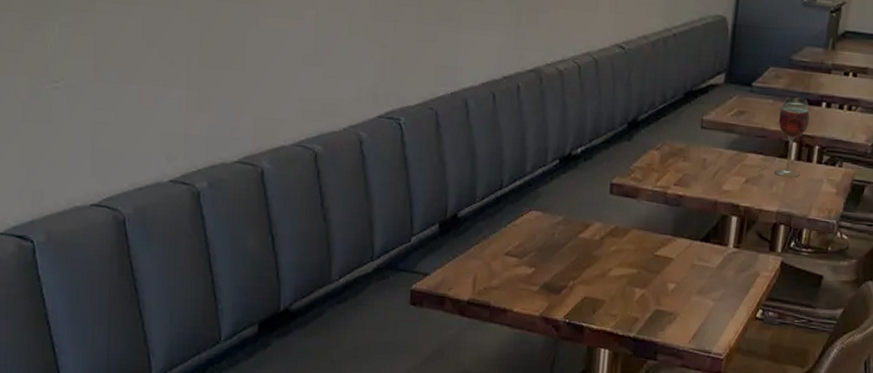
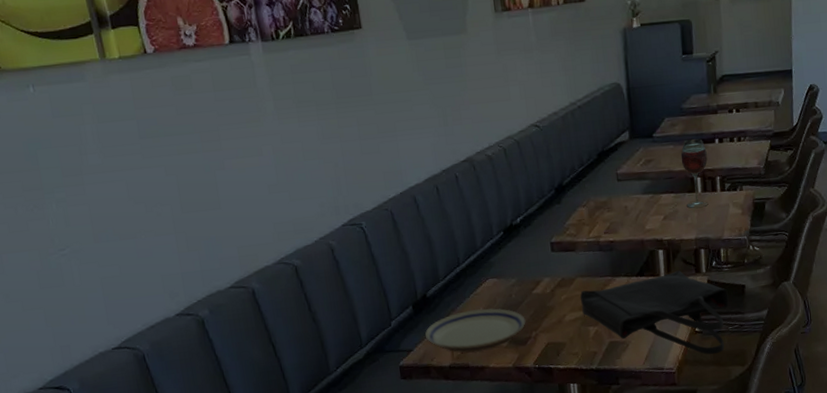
plate: none [447,242,565,291] -> present [425,308,526,352]
tote bag: none [631,244,802,348] -> present [580,270,729,355]

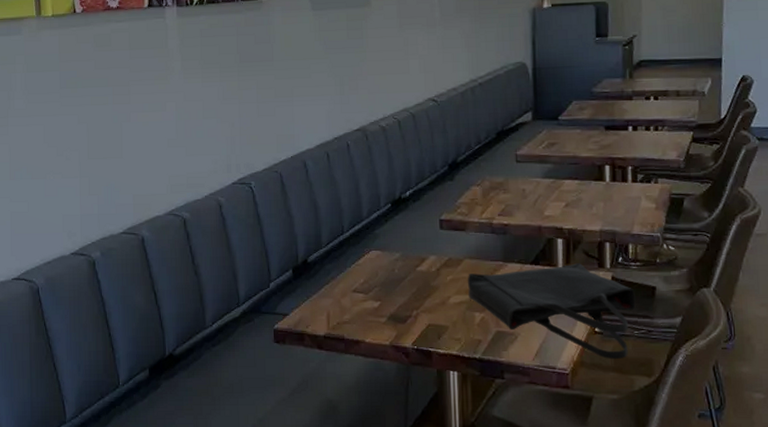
plate: present [425,308,526,352] -> none [303,280,407,323]
wineglass: present [680,138,709,209] -> none [588,124,619,199]

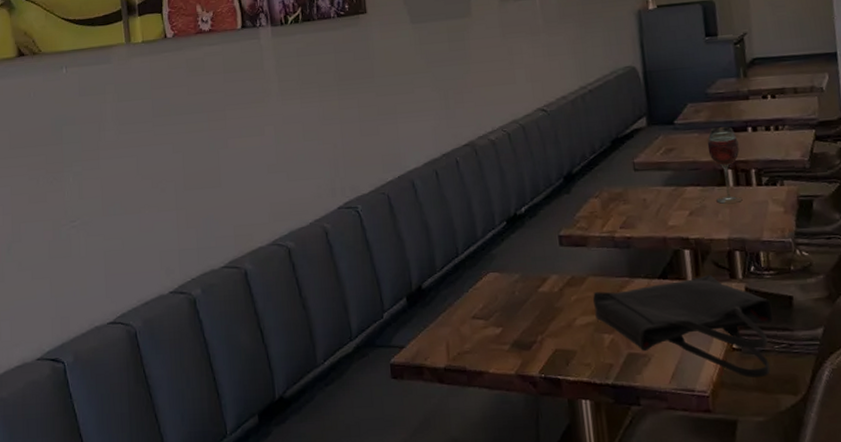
wineglass: none [588,124,619,199] -> present [707,126,743,205]

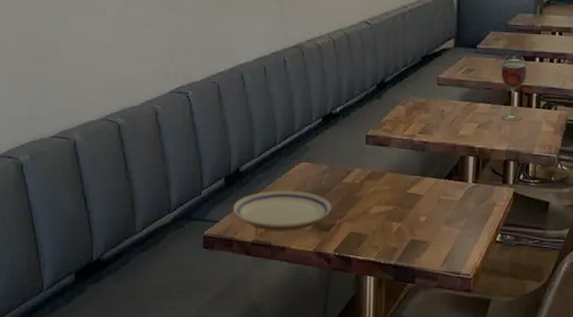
plate: none [419,305,531,353] -> present [233,190,332,231]
tote bag: present [592,275,773,379] -> none [387,179,532,267]

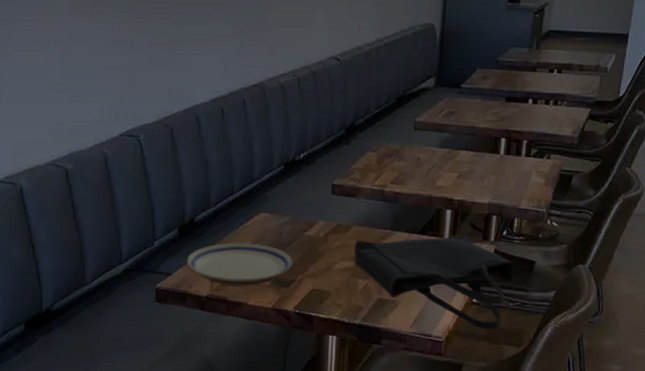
tote bag: none [387,179,532,267] -> present [353,235,515,330]
wineglass: present [501,54,526,122] -> none [485,95,517,172]

